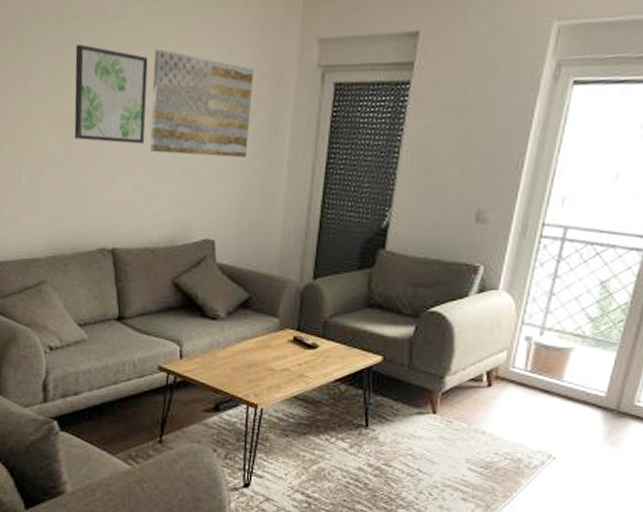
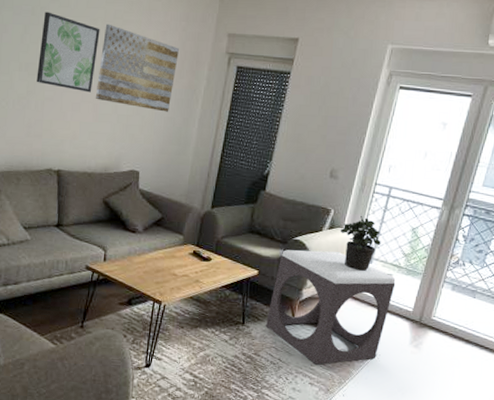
footstool: none [396,323,579,474] -> present [265,250,396,365]
potted plant: none [494,271,555,346] -> present [340,216,381,271]

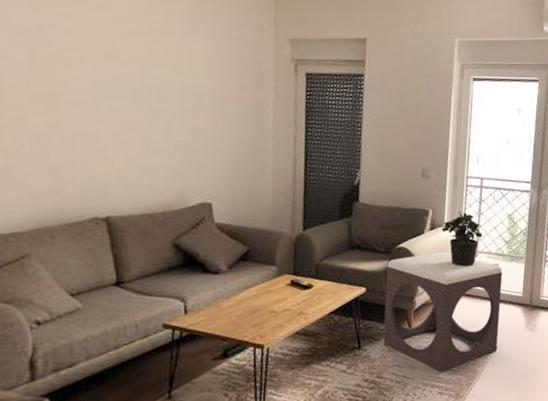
wall art: present [36,12,100,93] -> none [56,29,136,120]
wall art: present [95,23,179,112] -> none [140,38,237,132]

